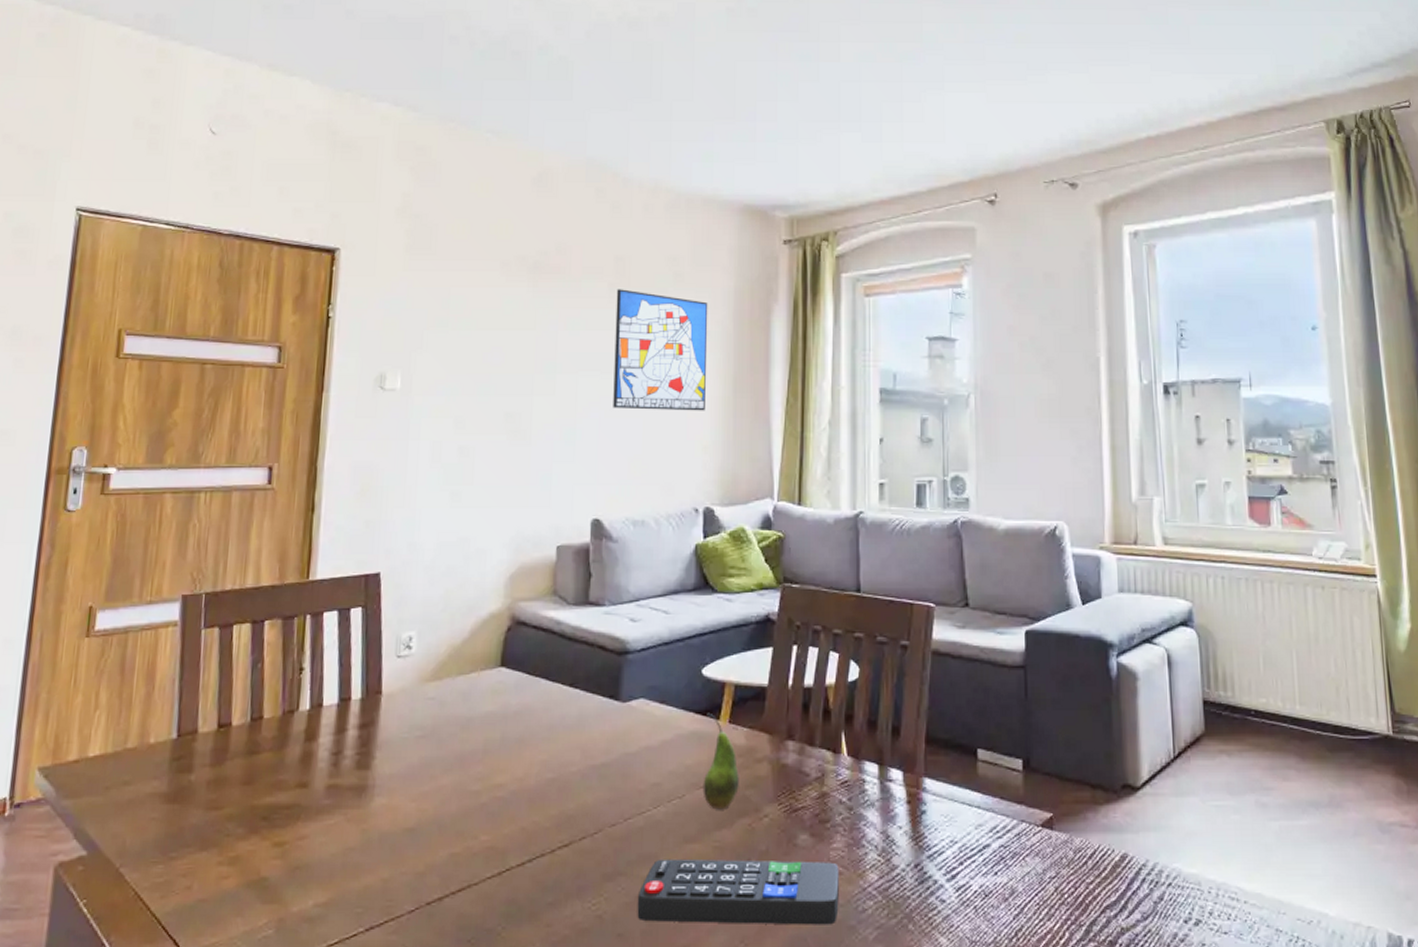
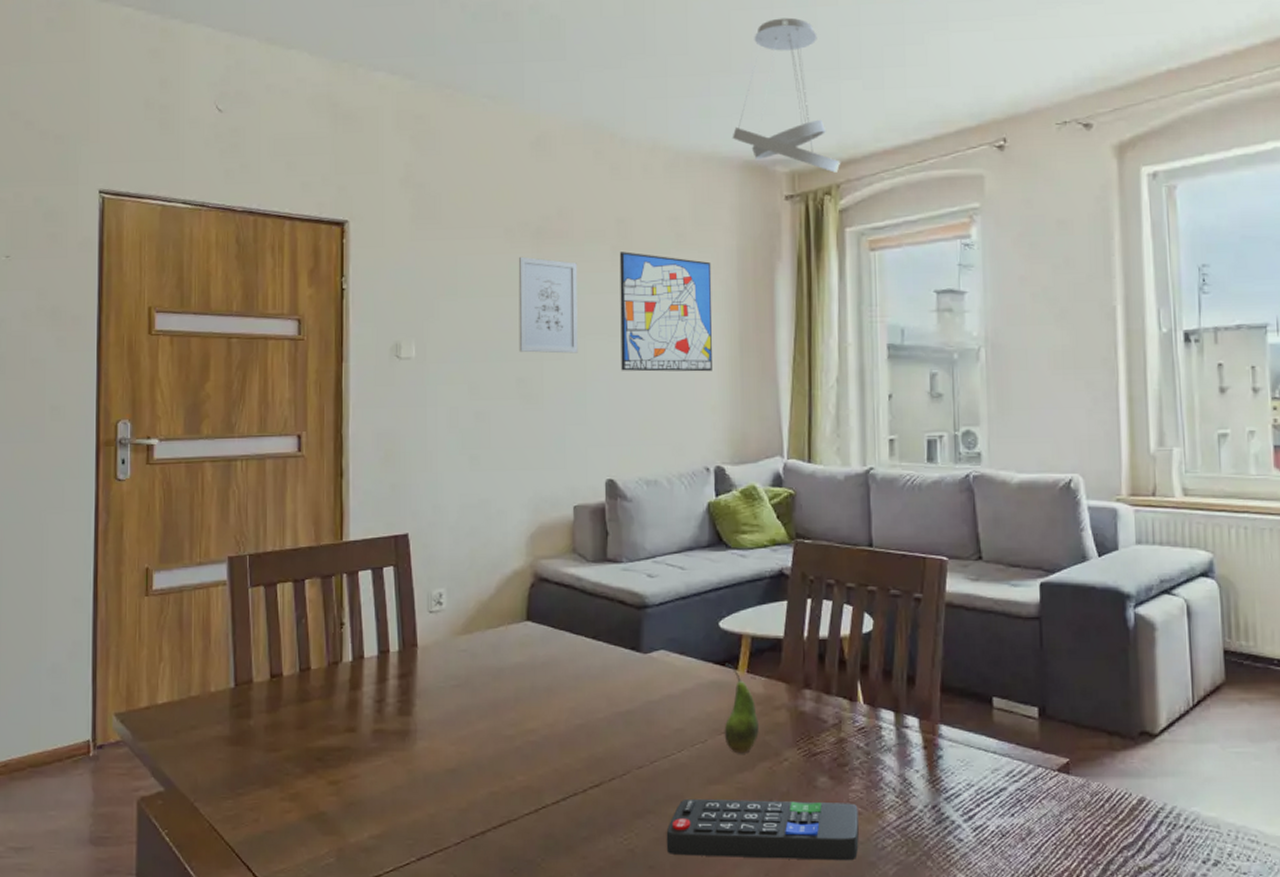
wall art: none [509,290,573,389] -> present [518,256,578,354]
ceiling light fixture: none [733,71,839,220] -> present [732,17,841,173]

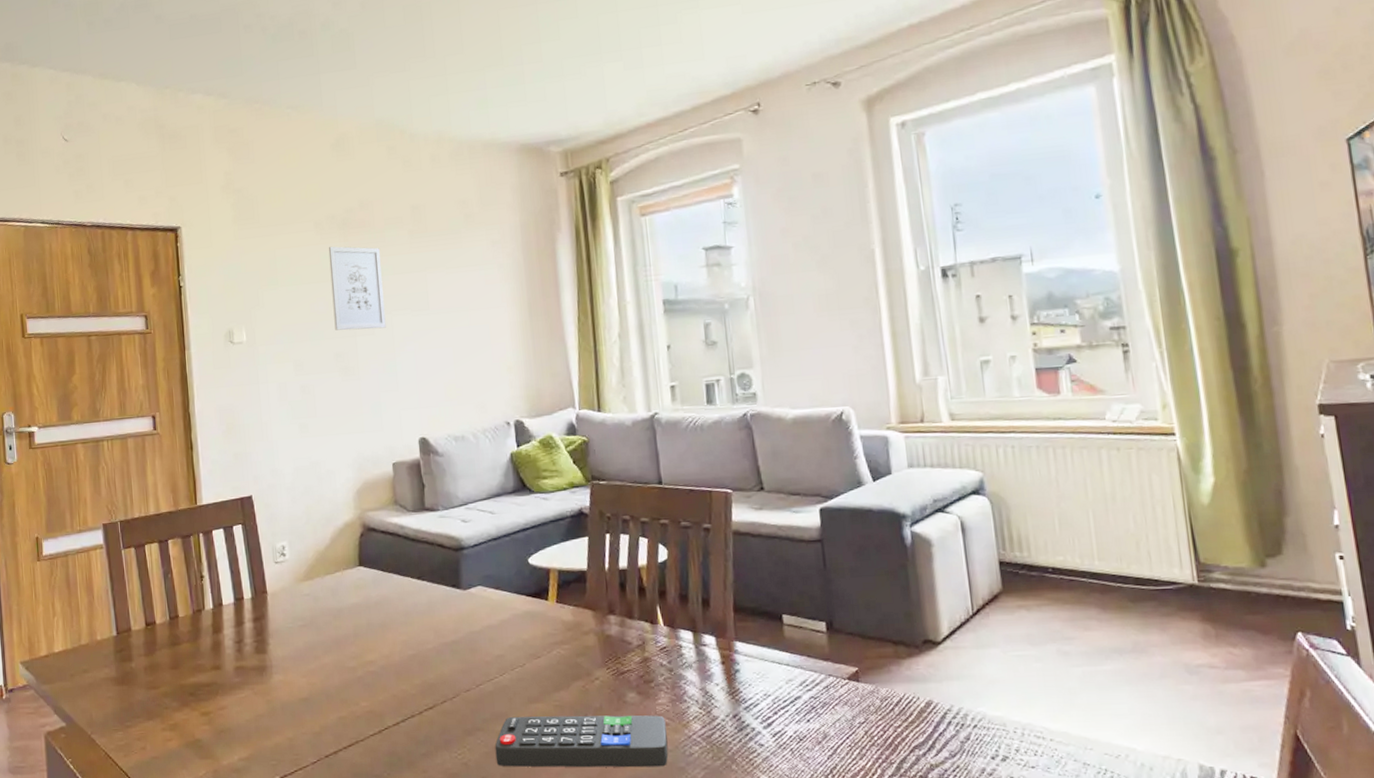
wall art: present [619,251,712,372] -> none [416,234,506,341]
fruit: present [724,663,759,754] -> none [536,595,571,675]
ceiling light fixture: present [732,17,841,173] -> none [508,11,609,148]

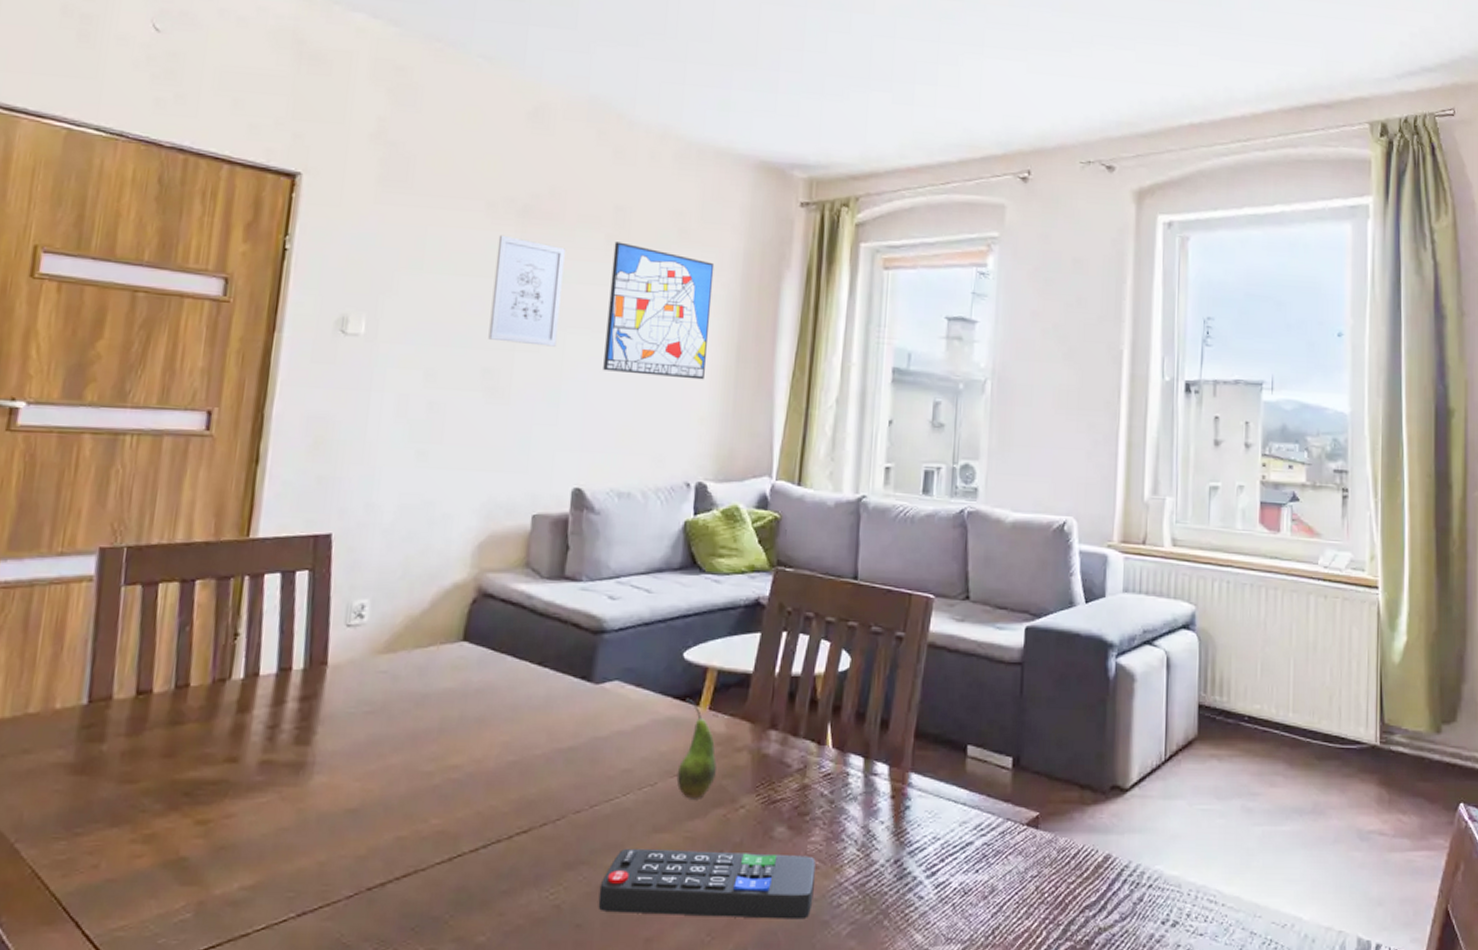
wall art: none [416,234,506,341] -> present [603,242,715,380]
fruit: none [536,595,571,675] -> present [676,698,717,799]

